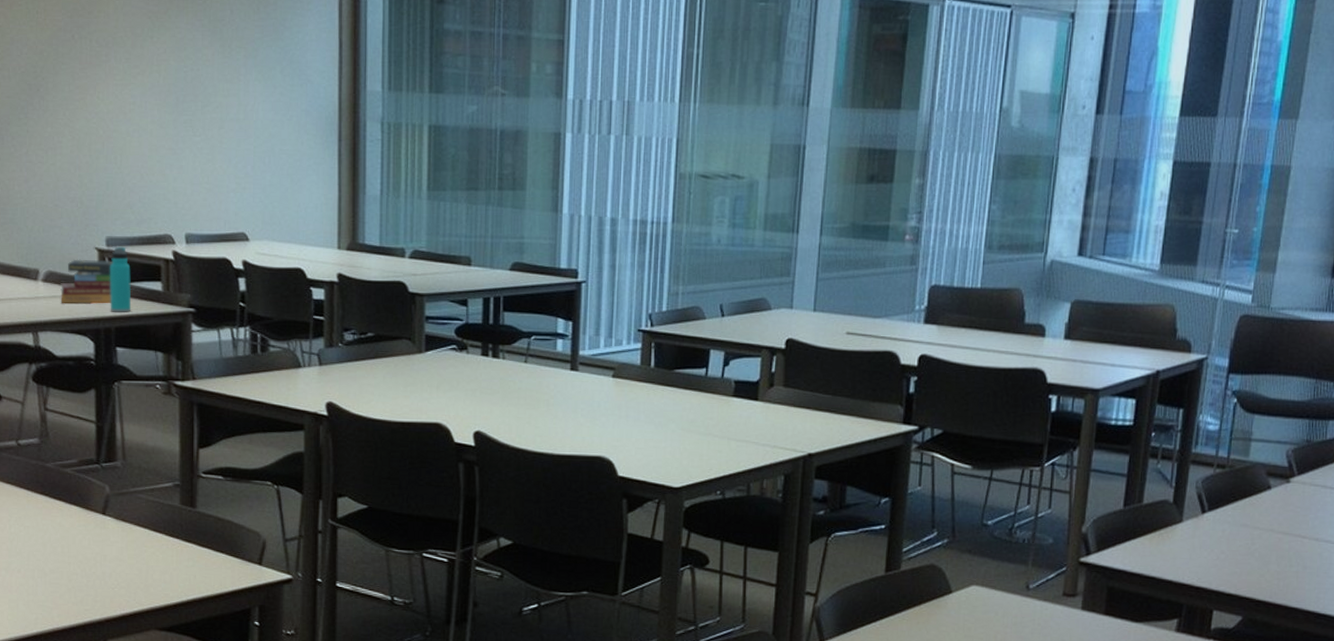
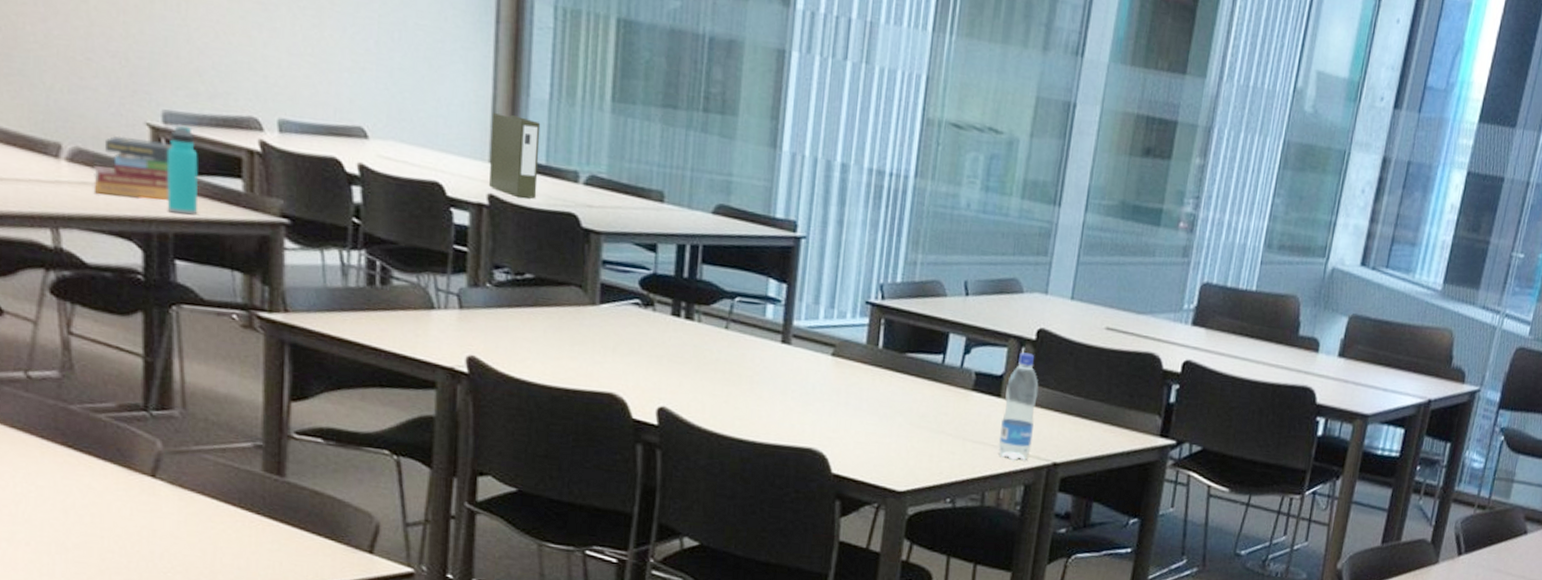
binder: none [338,209,375,274] -> present [489,113,541,199]
bottle: none [759,360,791,455] -> present [998,352,1039,462]

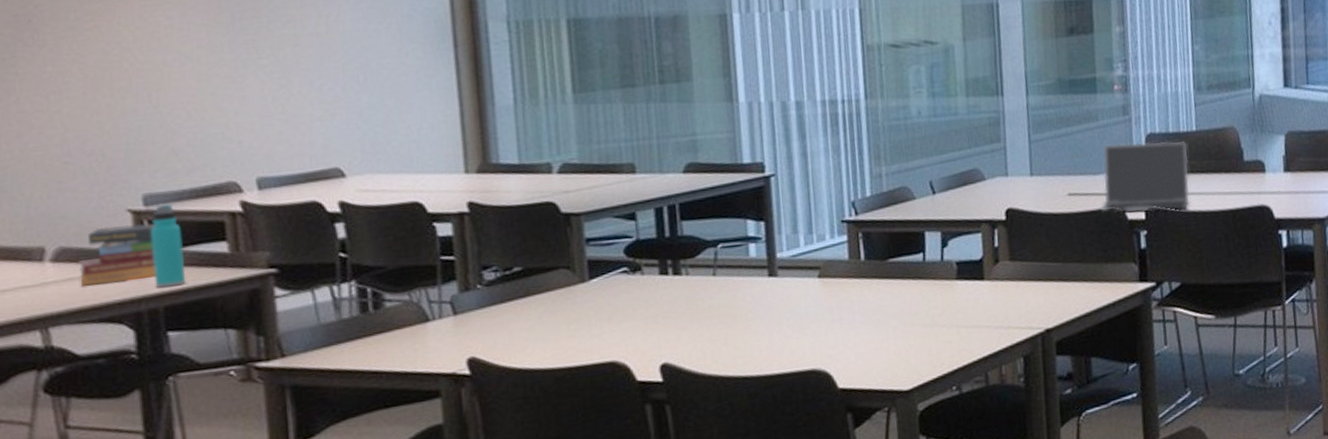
binder: present [489,113,541,199] -> none [462,125,514,199]
bottle: present [998,352,1039,462] -> none [987,233,1023,337]
laptop: none [1136,284,1243,372] -> present [1100,140,1190,213]

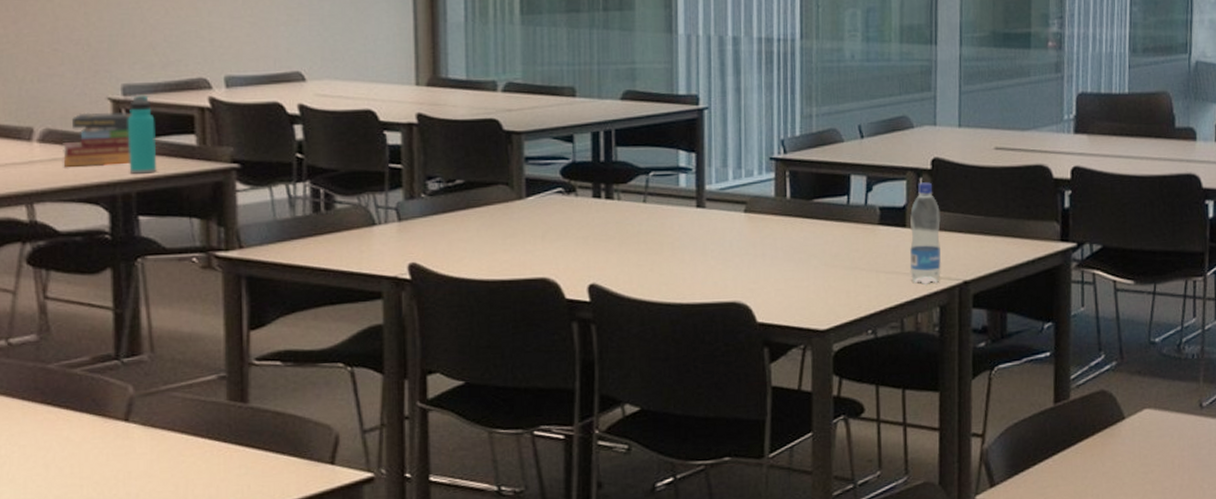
bottle: none [987,233,1023,337] -> present [909,182,941,286]
laptop: present [1100,140,1190,213] -> none [1026,100,1119,172]

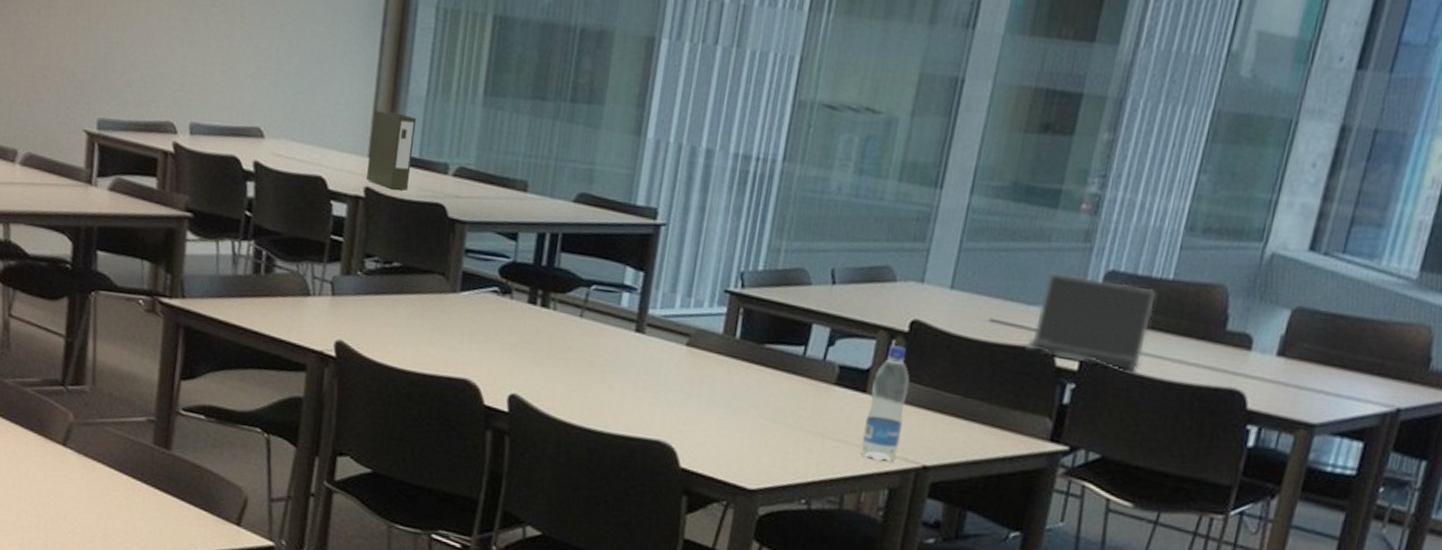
books: present [63,112,132,167] -> none [39,141,104,198]
water bottle: present [127,95,157,175] -> none [94,131,123,211]
binder: none [416,39,461,112] -> present [366,110,417,191]
laptop: none [1026,100,1119,172] -> present [1025,272,1156,370]

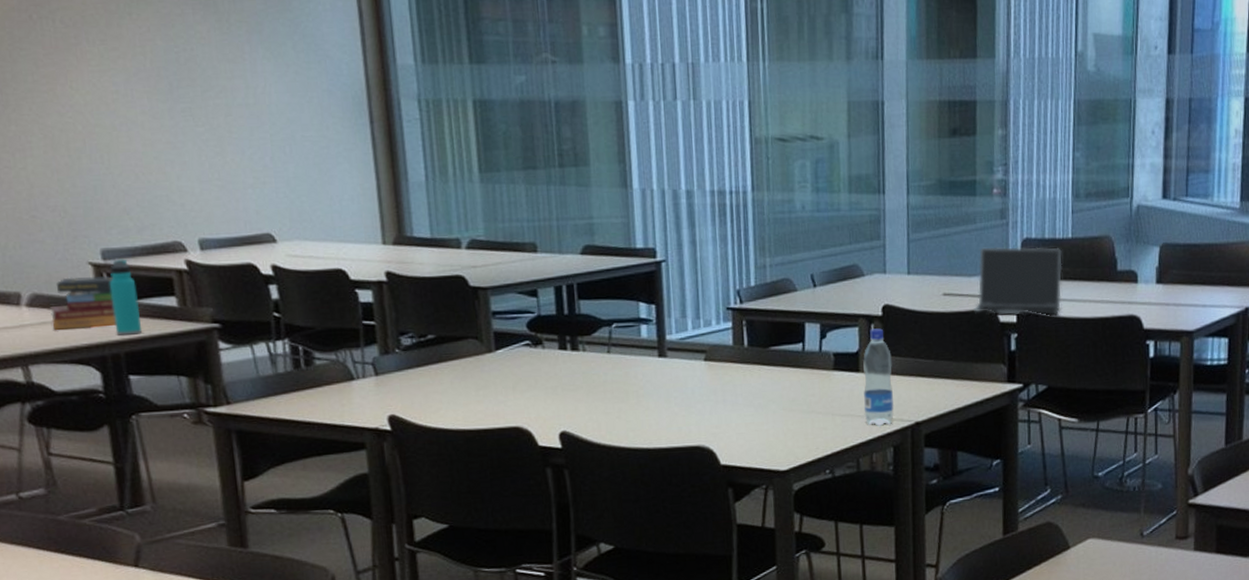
books: none [39,141,104,198] -> present [50,276,116,330]
water bottle: none [94,131,123,211] -> present [109,259,143,336]
binder: present [366,110,417,191] -> none [379,199,427,270]

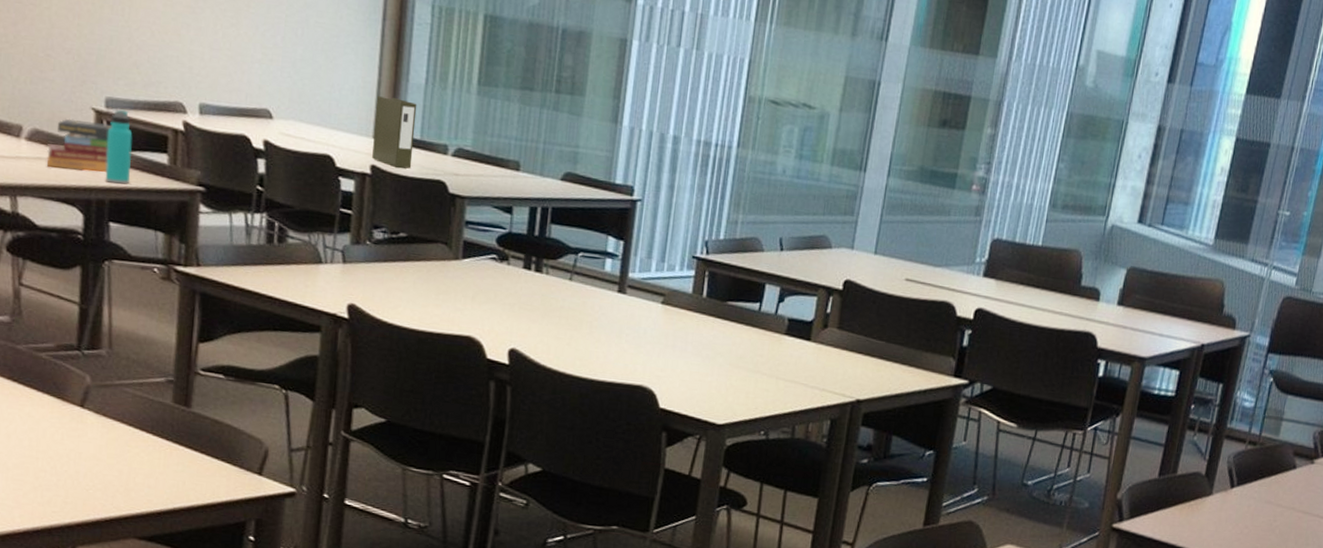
binder: none [379,199,427,270] -> present [372,96,417,169]
bottle: present [863,328,894,427] -> none [807,301,845,398]
laptop: present [974,246,1062,316] -> none [933,240,1030,318]

